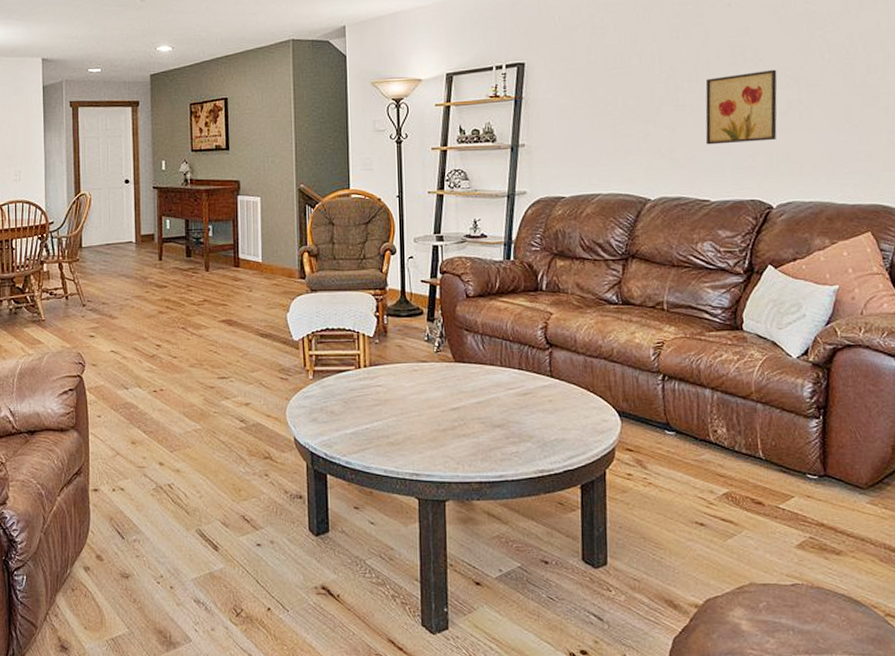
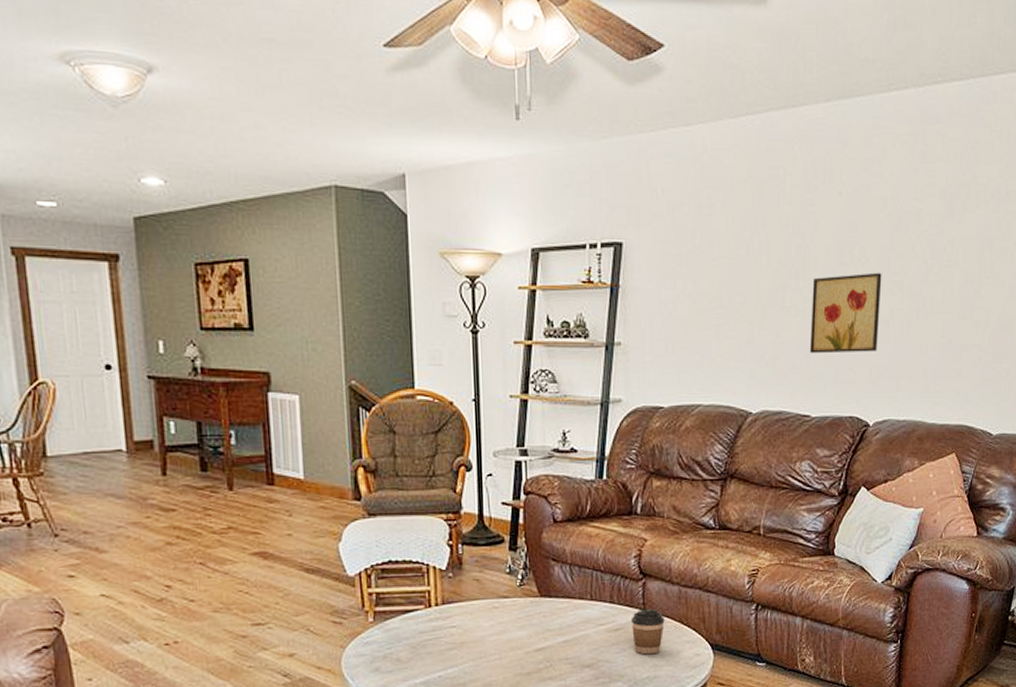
coffee cup: none [538,375,571,418] -> present [630,608,665,655]

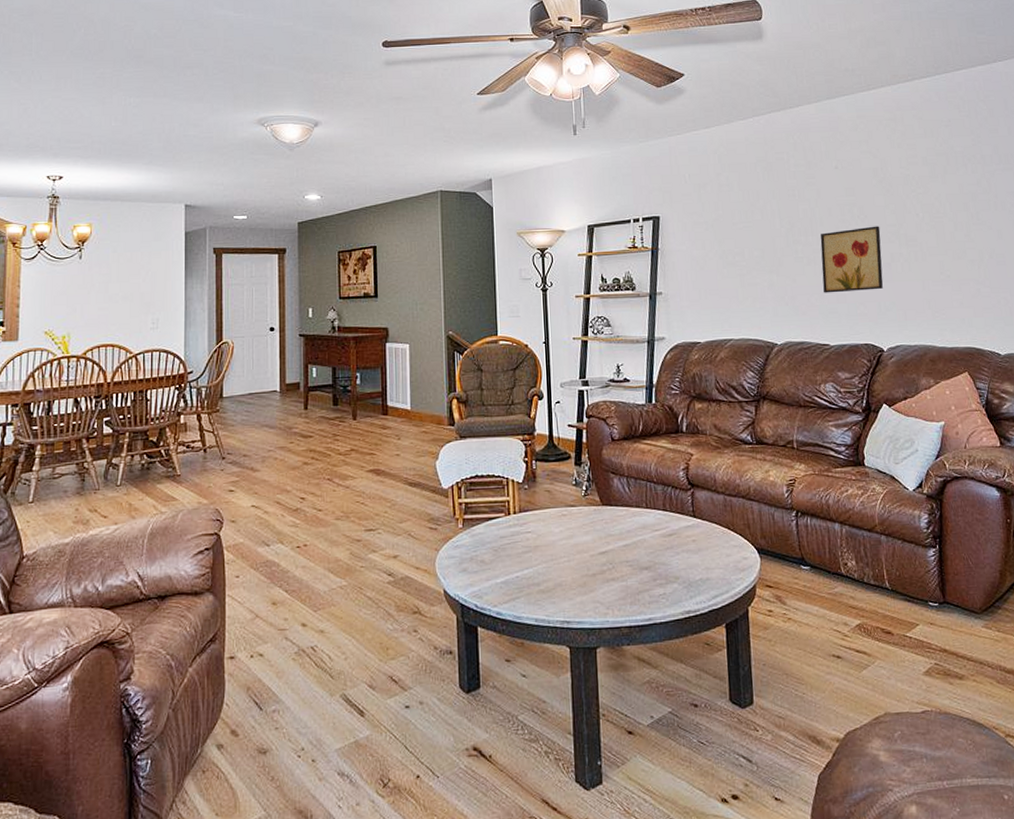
coffee cup: present [630,608,665,655] -> none [682,515,713,558]

